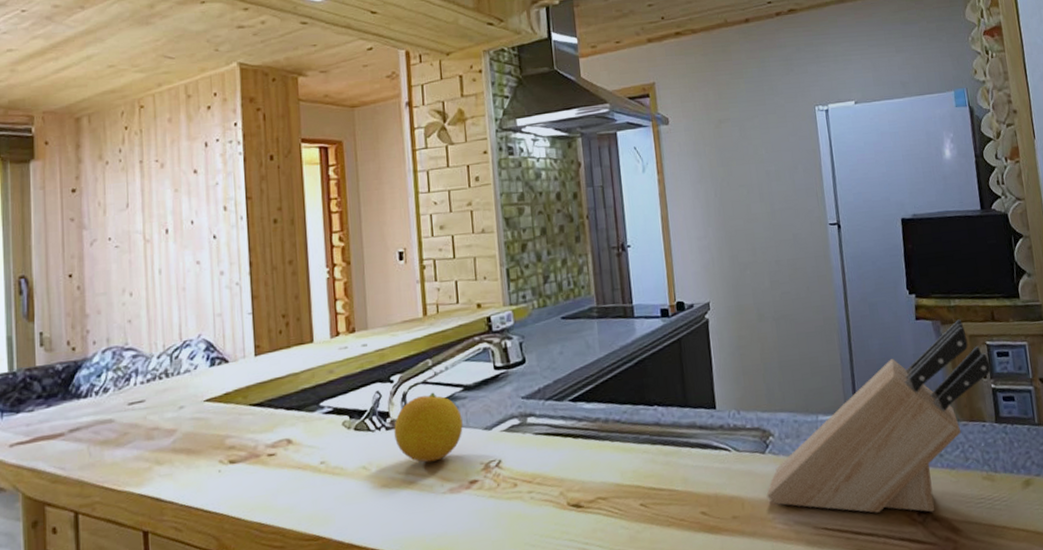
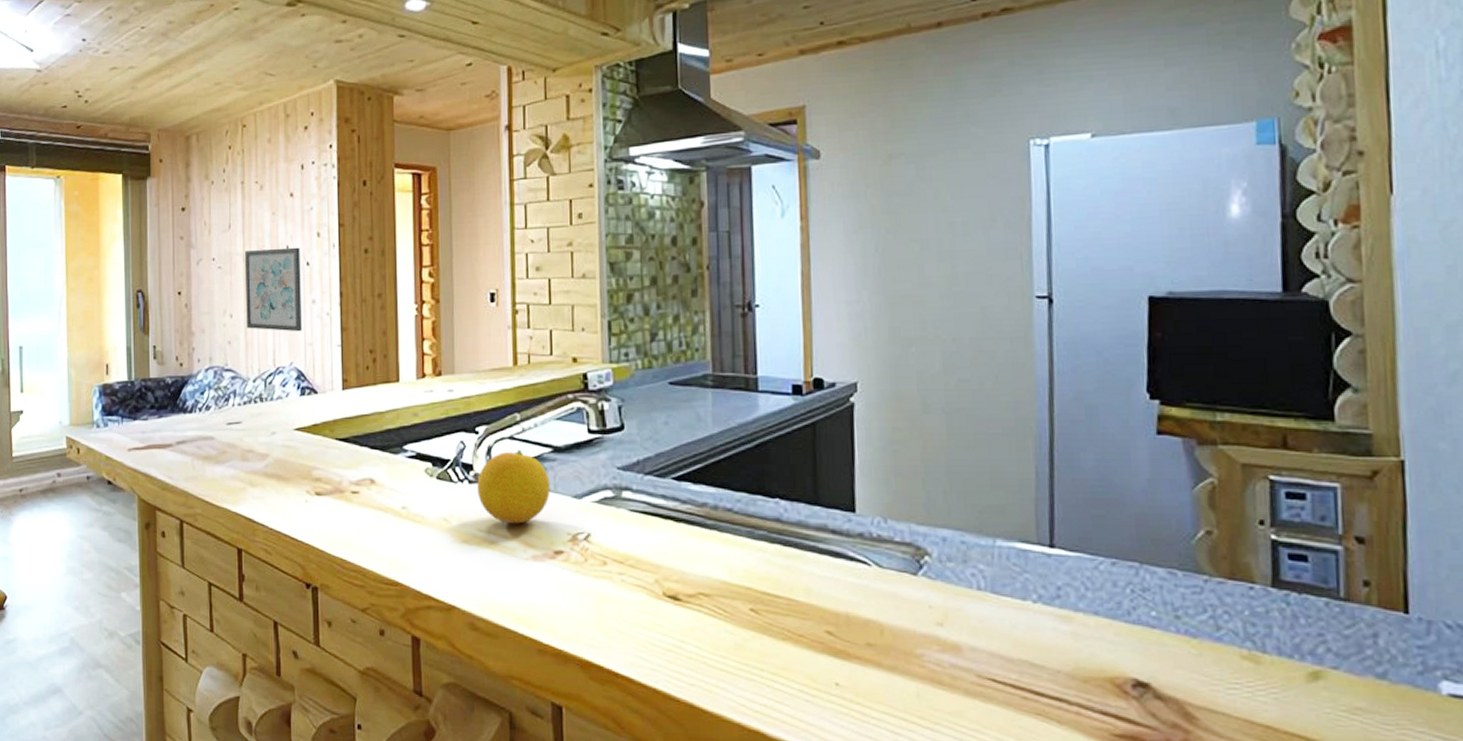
wall art: none [144,221,210,306] -> present [244,247,302,332]
knife block: present [766,319,991,513] -> none [914,440,1273,688]

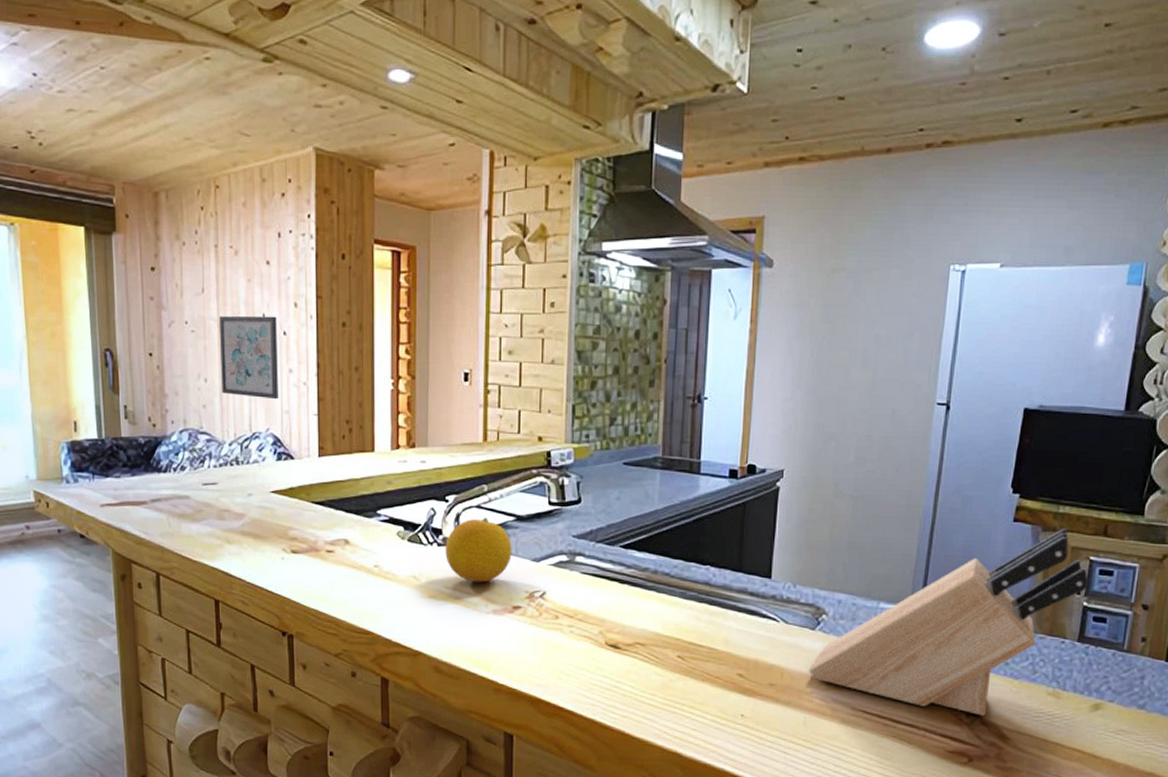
knife block: none [914,440,1273,688] -> present [808,528,1089,716]

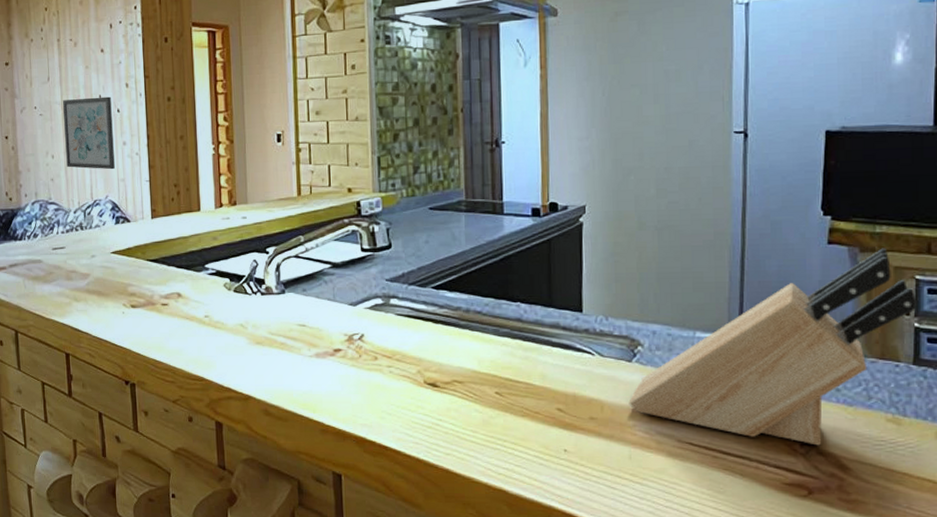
fruit: present [445,517,512,583] -> none [268,266,330,328]

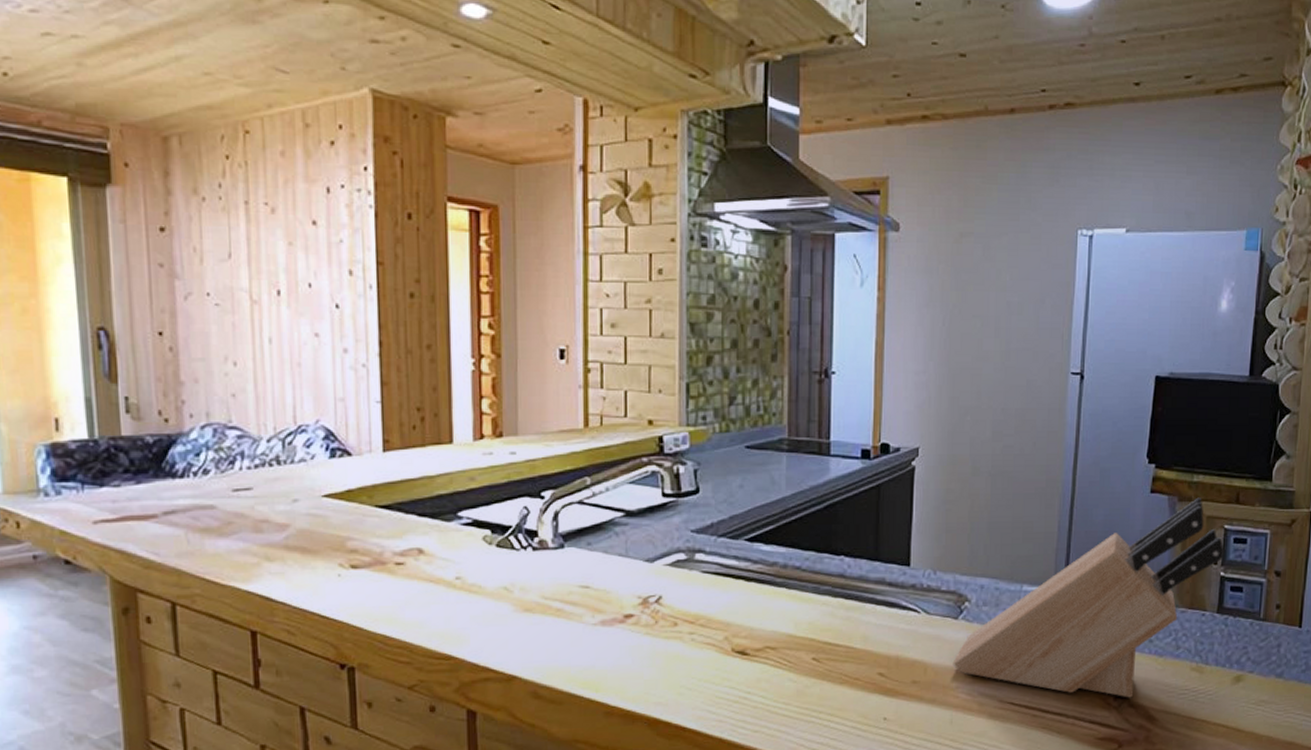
wall art: present [62,96,115,170] -> none [251,285,330,385]

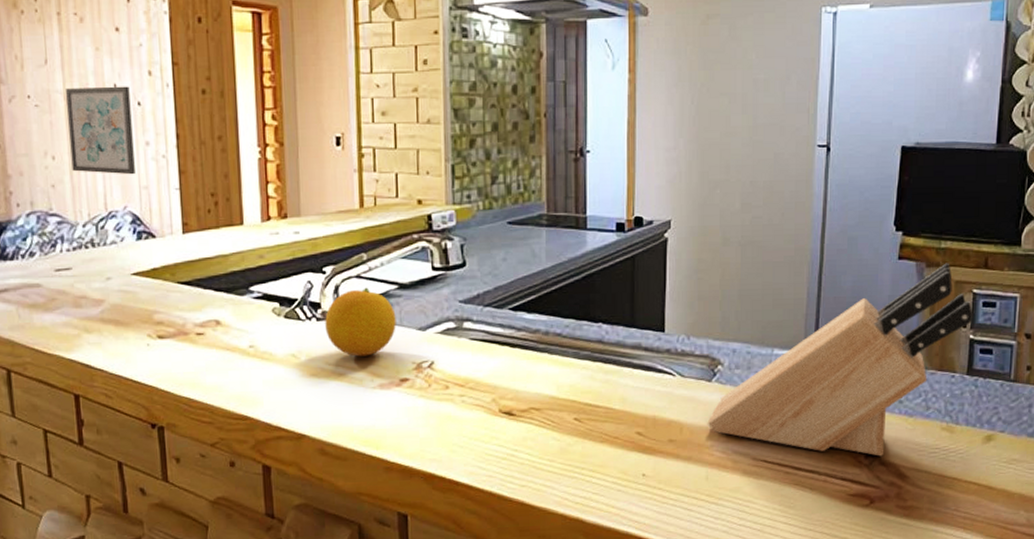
wall art: none [251,285,330,385] -> present [65,86,135,175]
fruit: none [542,514,621,590] -> present [325,287,396,357]

